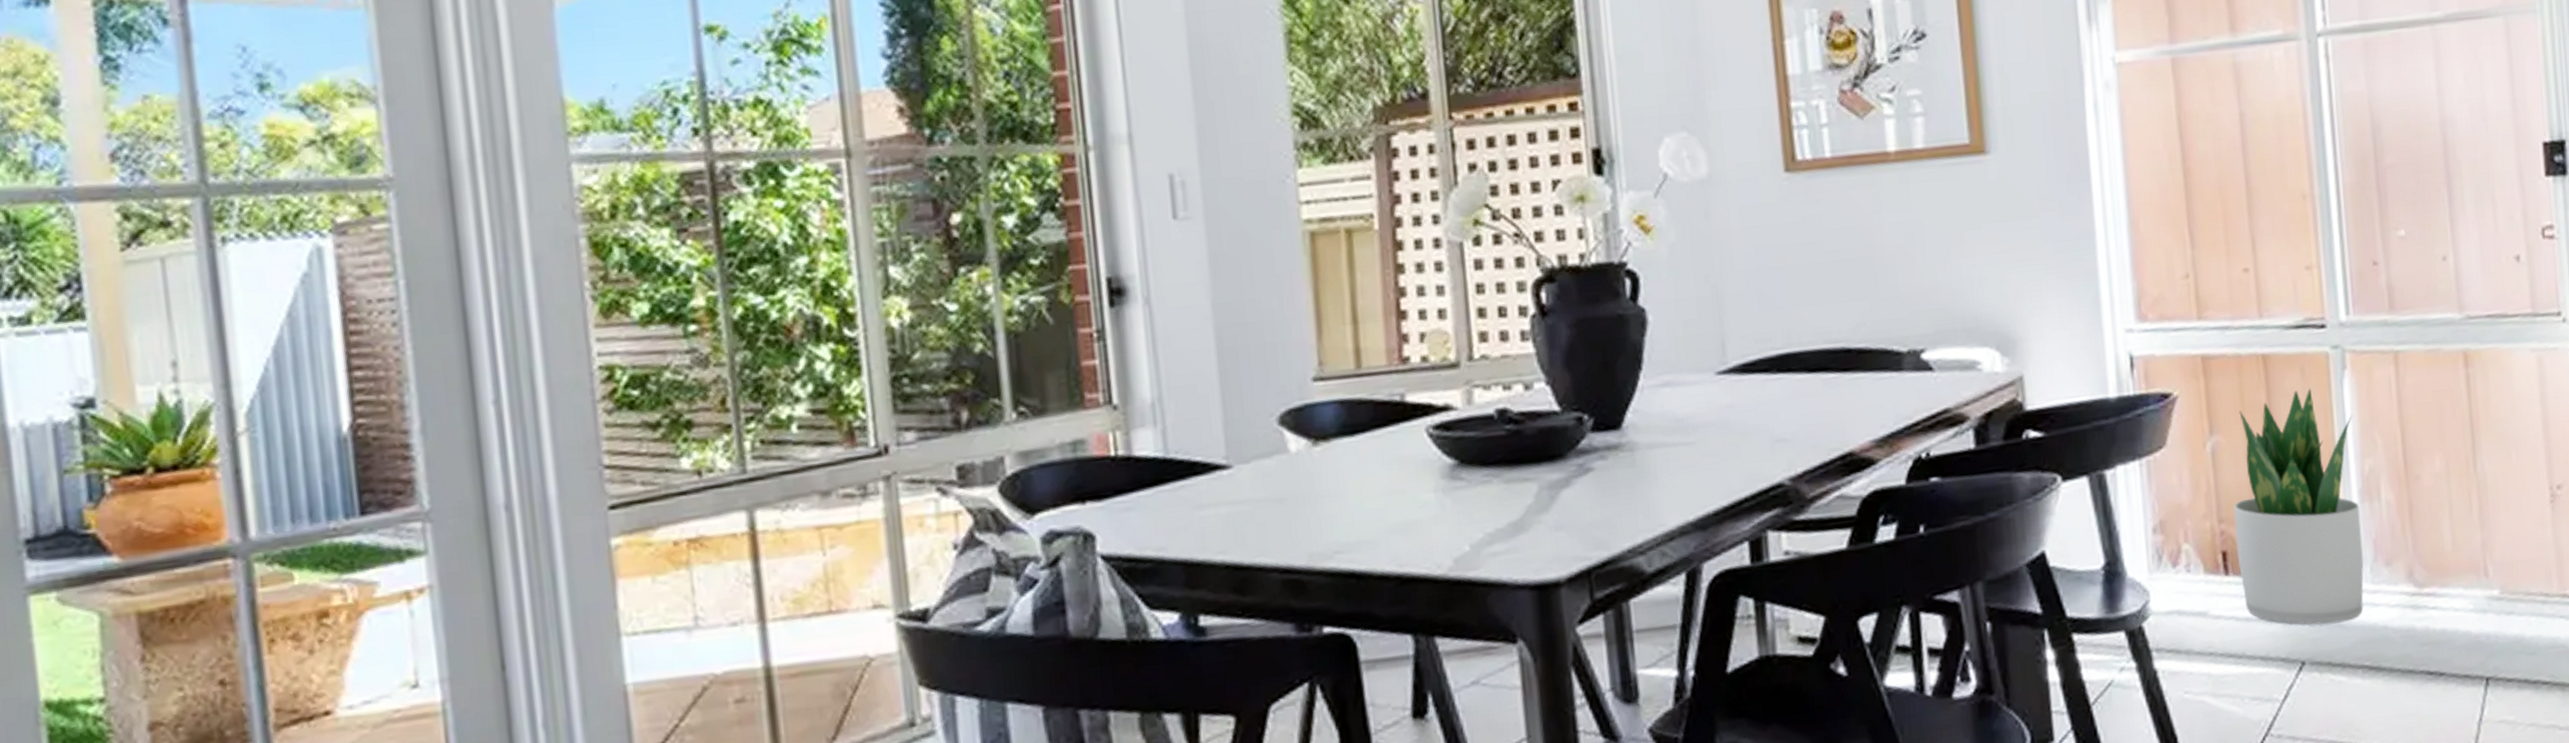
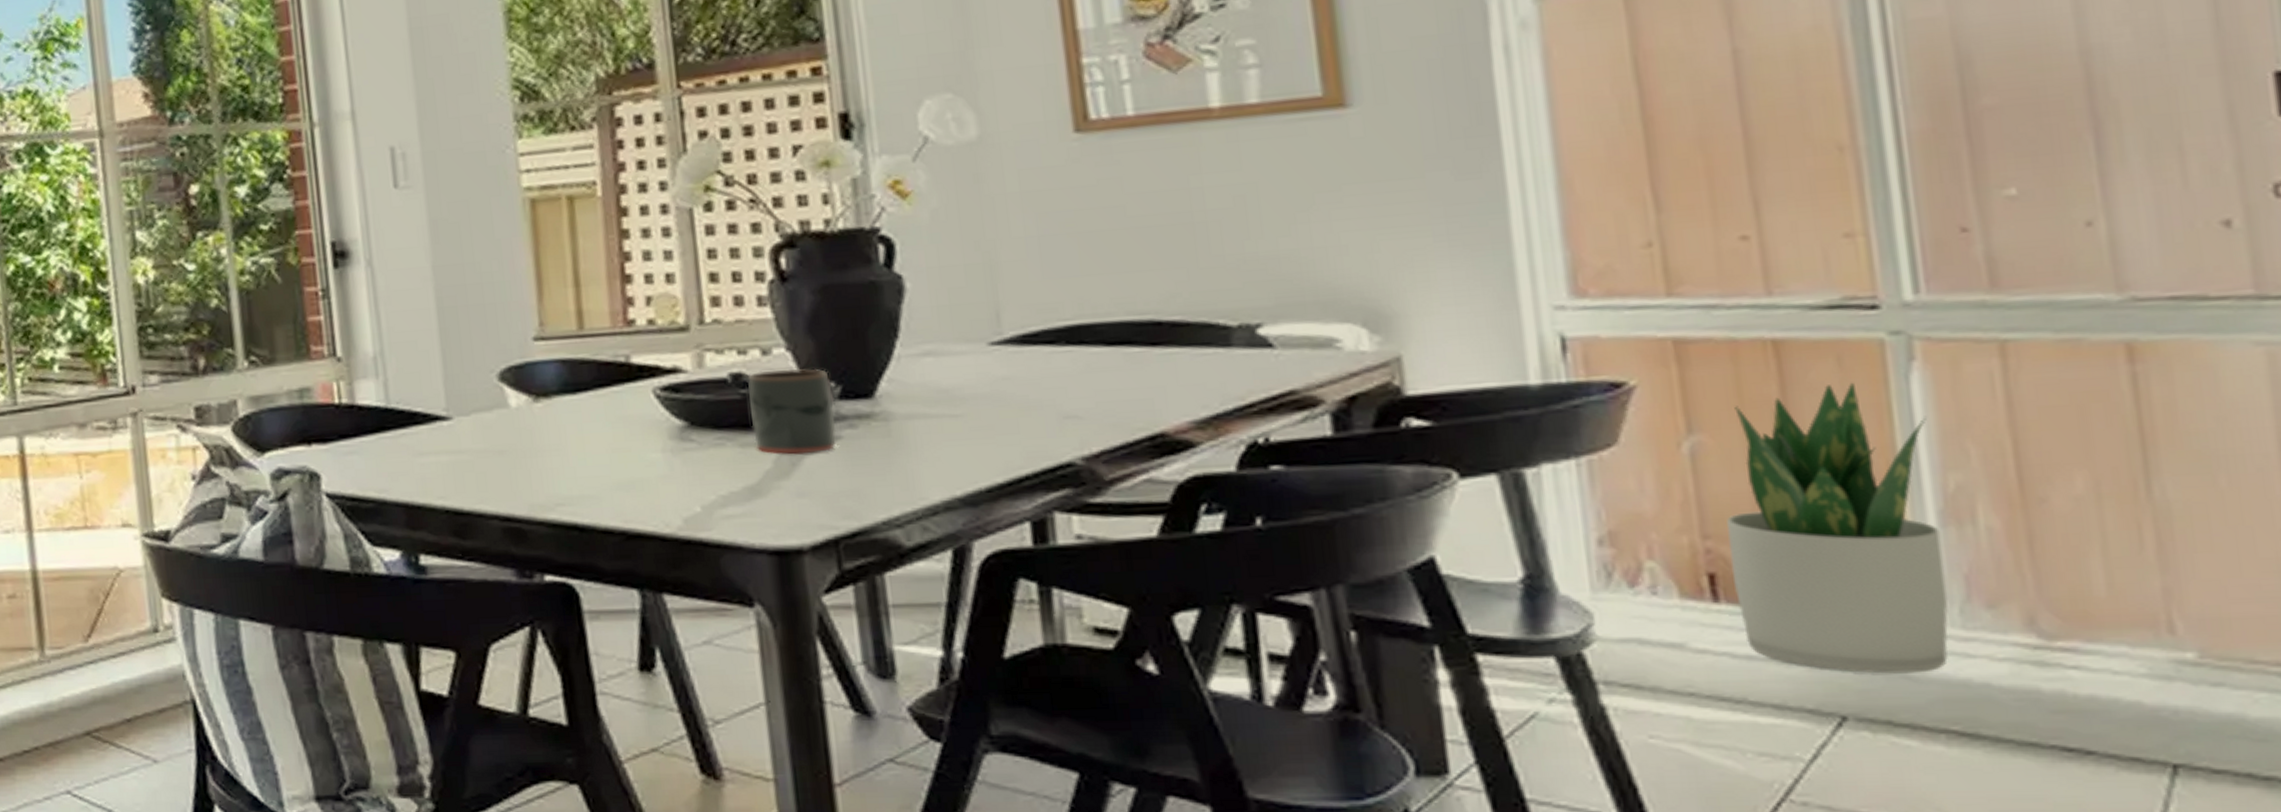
mug: none [1512,402,1589,488] -> present [747,368,837,454]

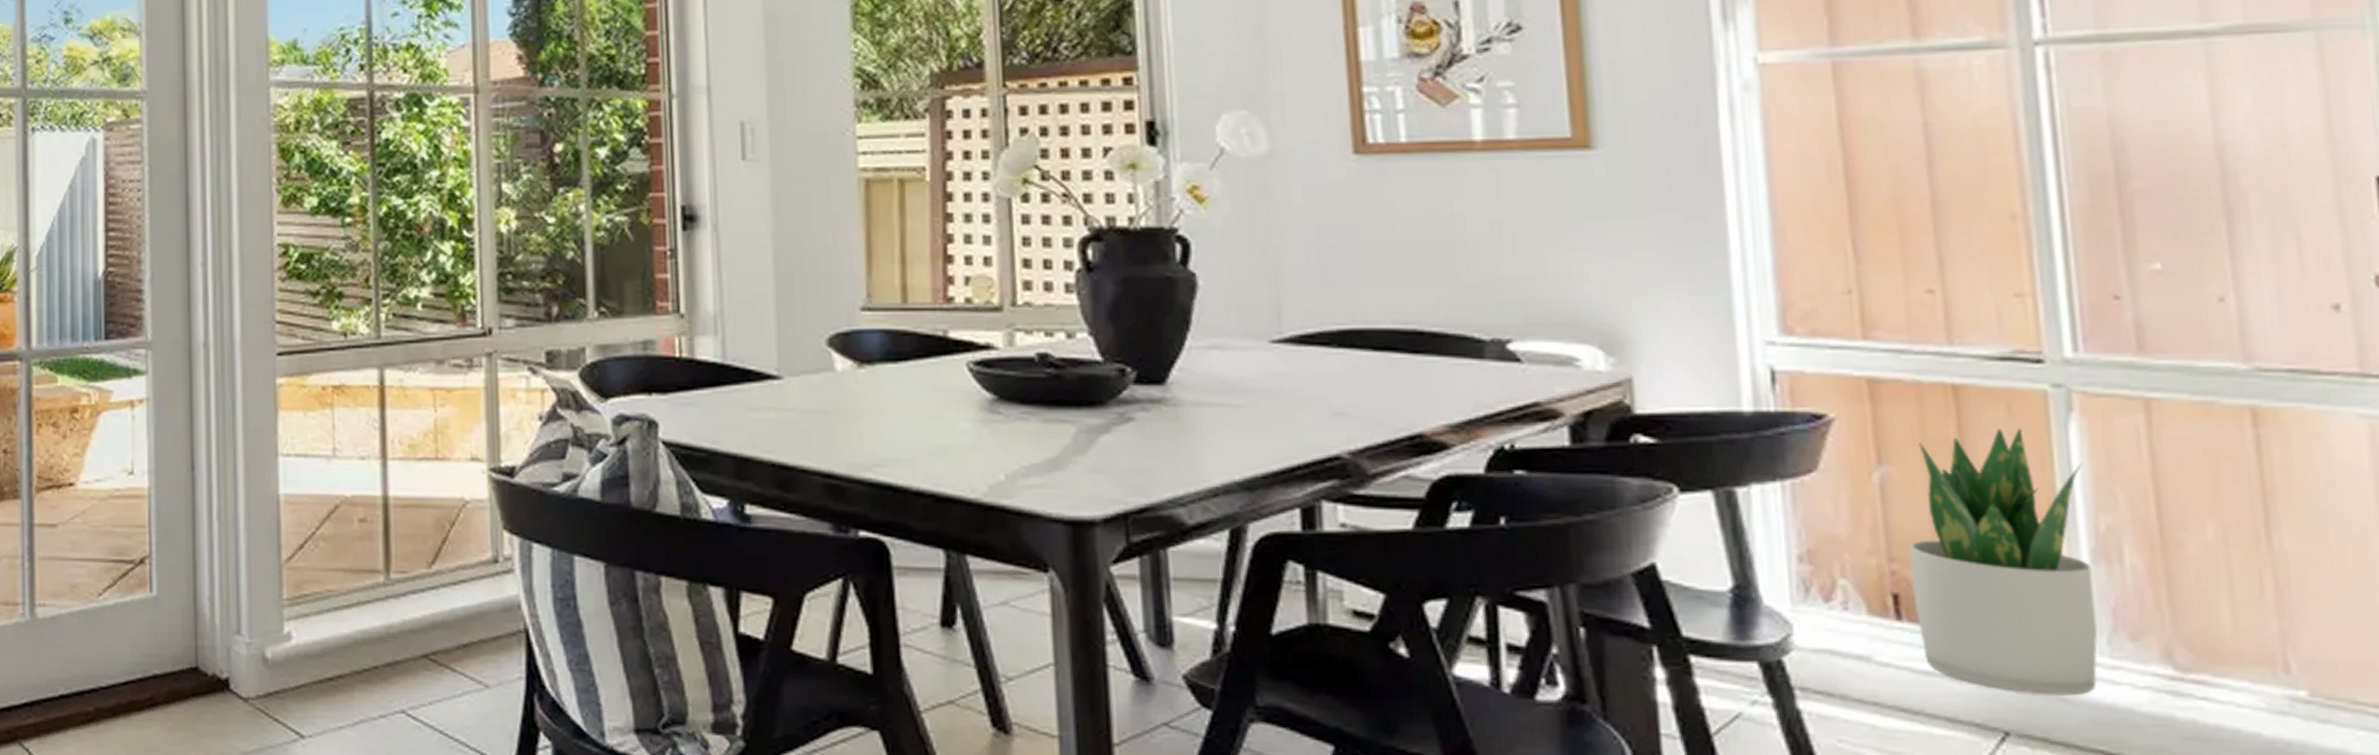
mug: present [747,368,837,454] -> none [1052,352,1131,431]

